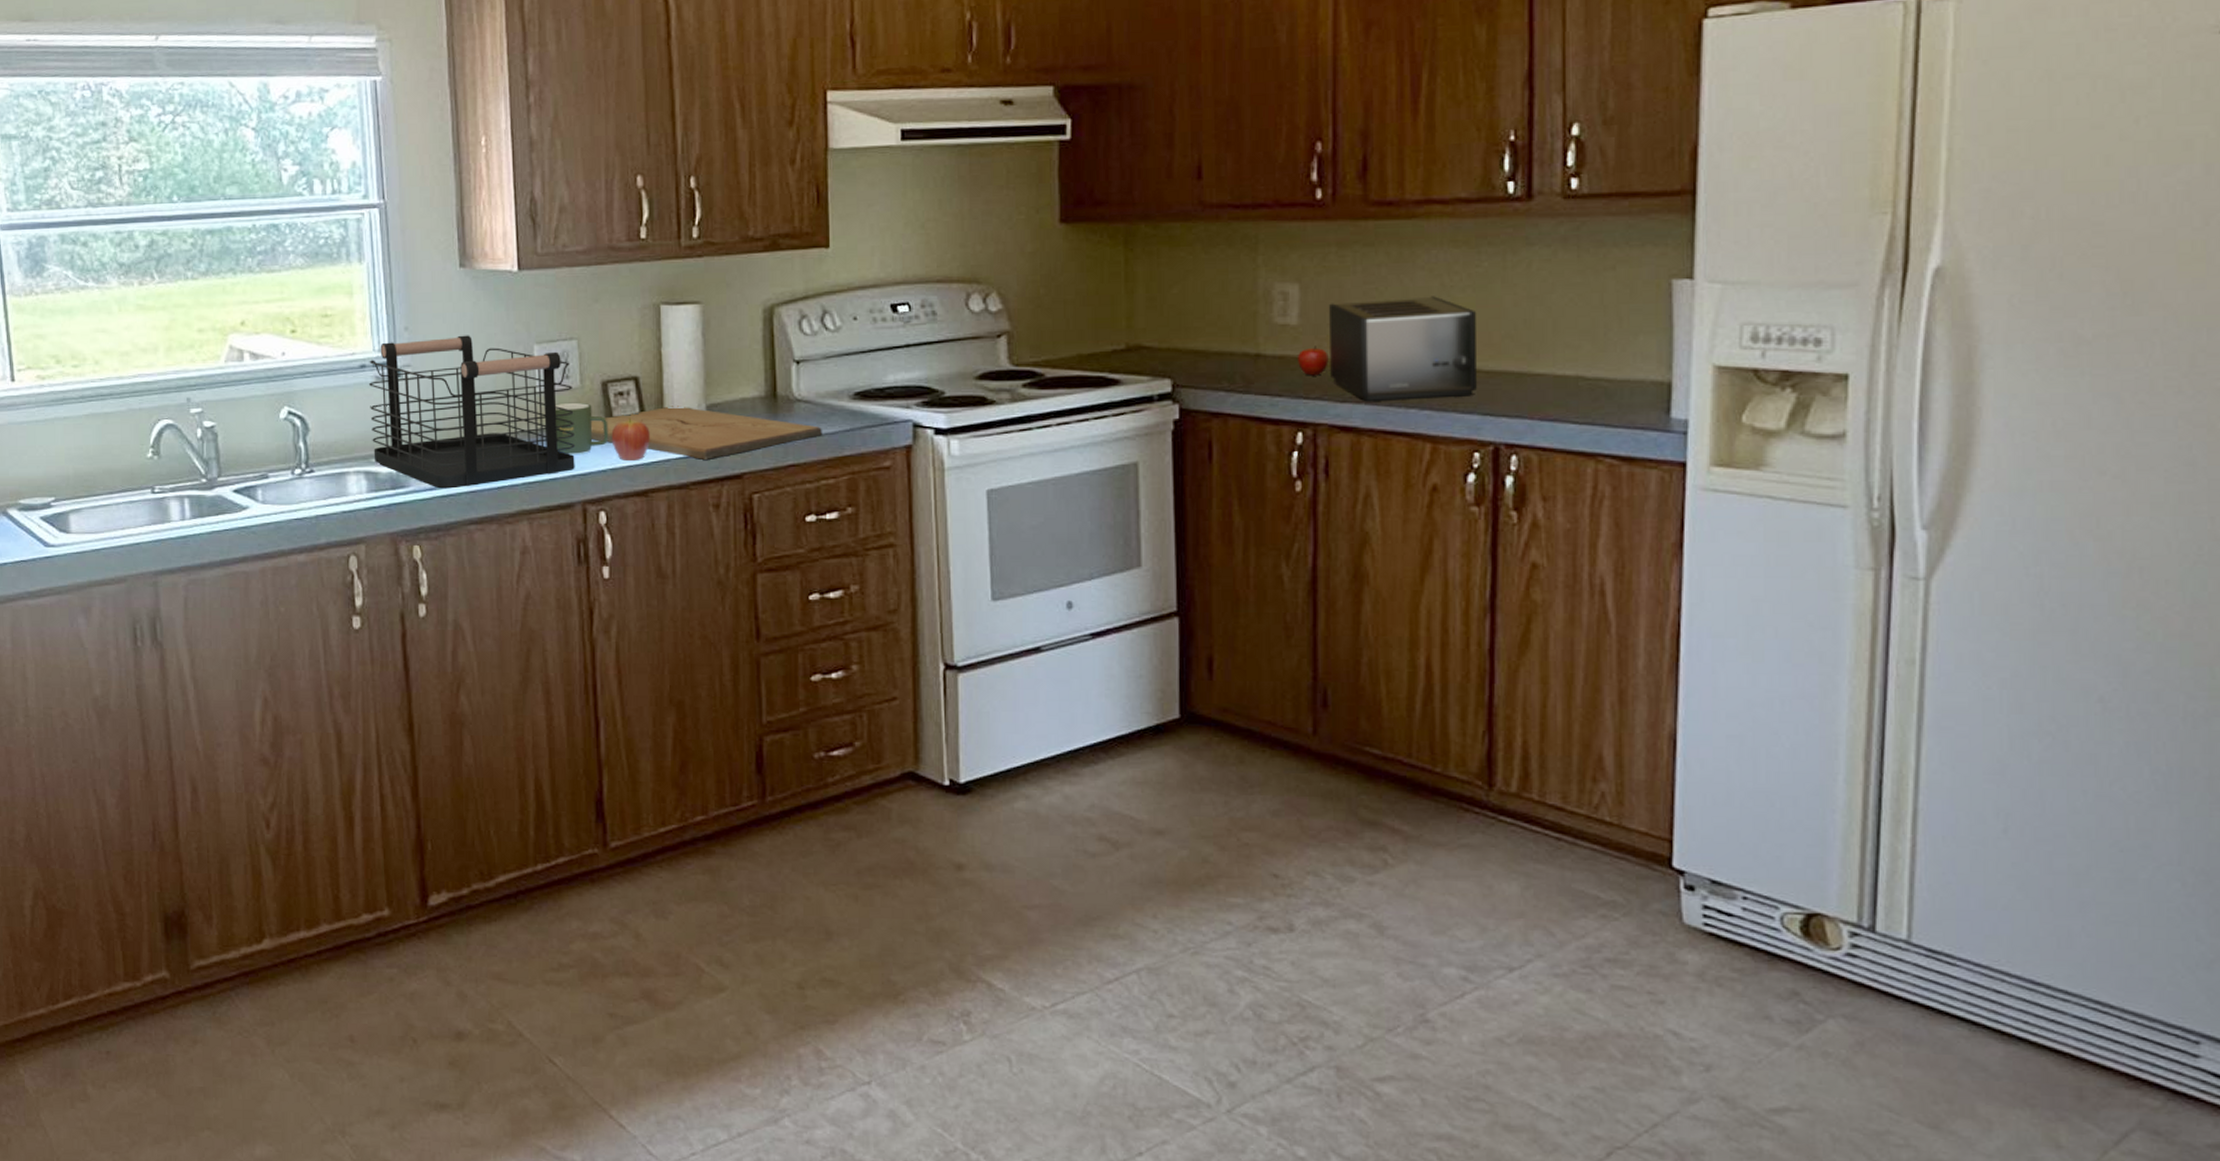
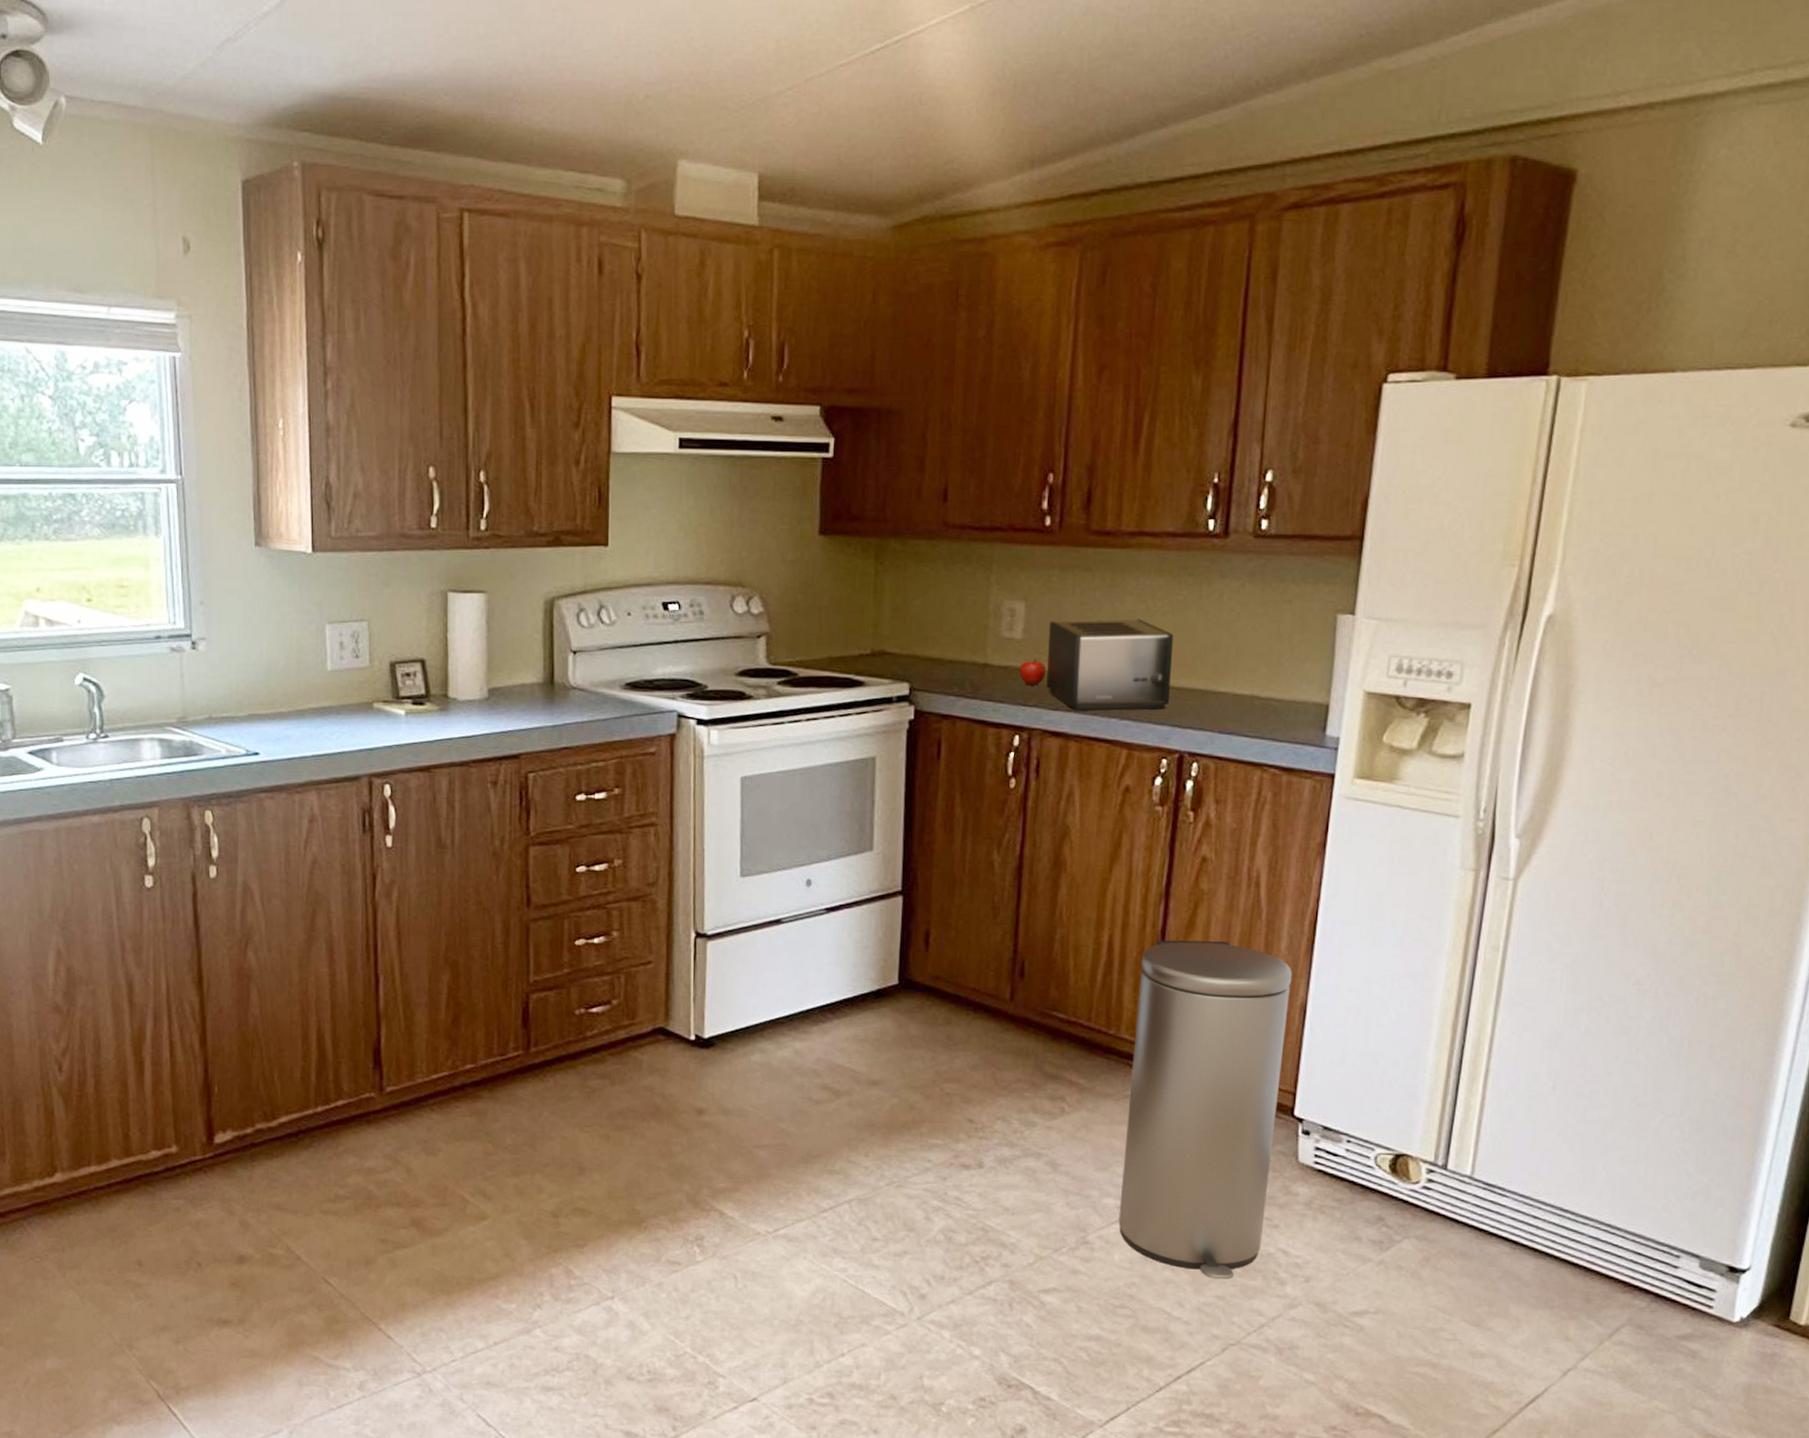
dish rack: present [368,335,575,489] -> none [163,612,363,758]
mug: present [555,402,609,456] -> none [345,680,395,731]
cutting board: present [591,406,822,460] -> none [379,688,594,740]
fruit: present [611,417,651,462] -> none [398,697,435,739]
pedal bin: none [1463,660,1655,1067] -> present [1118,939,1292,1279]

